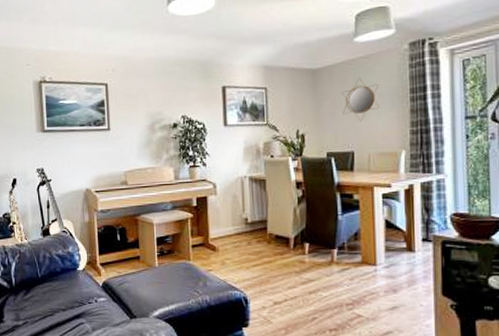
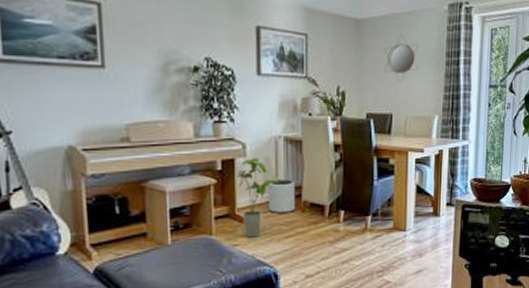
house plant: none [209,195,245,265] -> present [236,158,278,238]
plant pot: none [236,214,262,245] -> present [267,180,296,214]

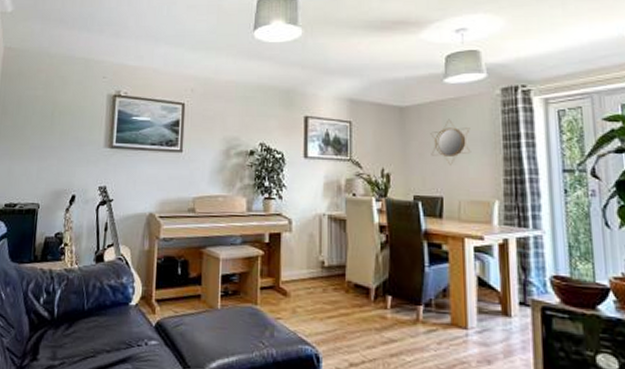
house plant: present [236,158,278,238] -> none [282,233,321,313]
plant pot: present [267,180,296,214] -> none [311,257,339,292]

